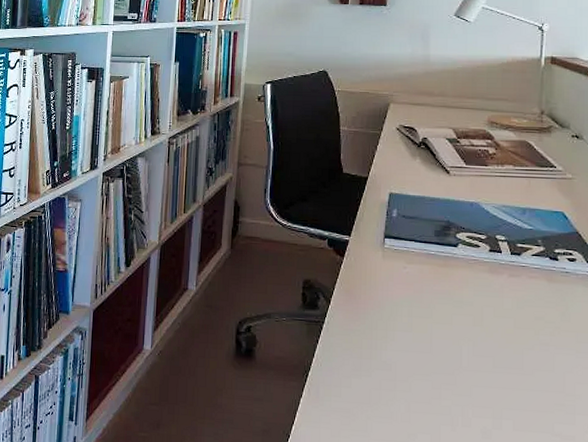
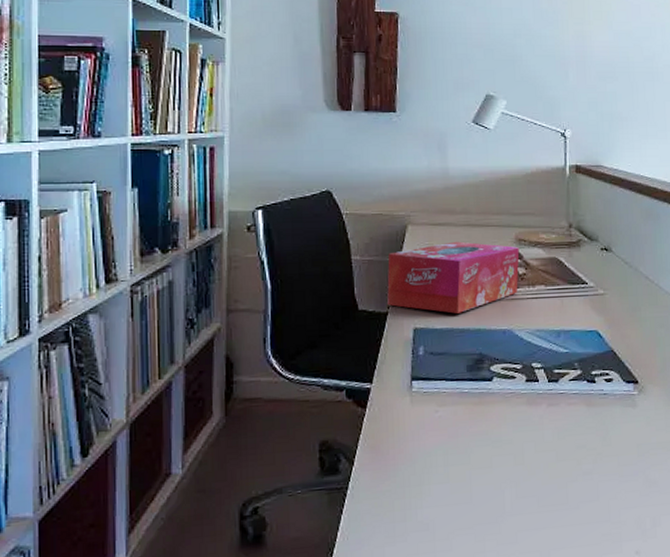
tissue box: none [368,120,491,184] -> present [387,241,520,314]

